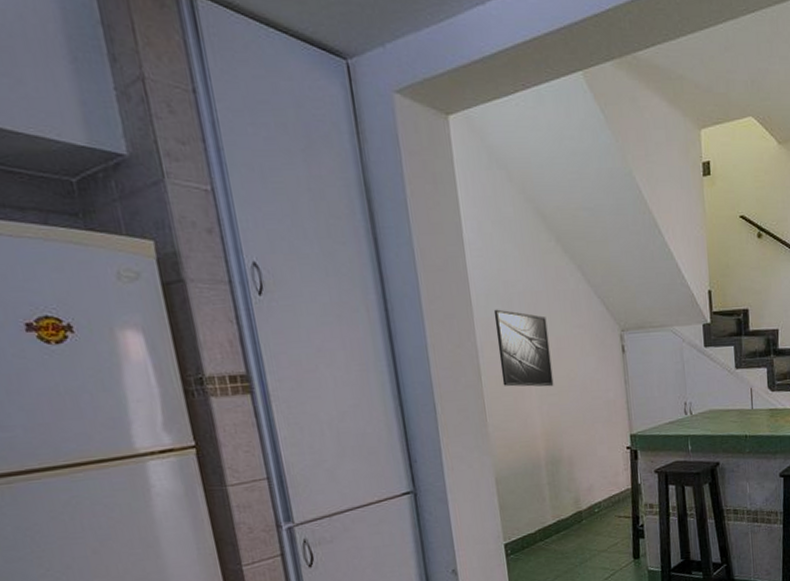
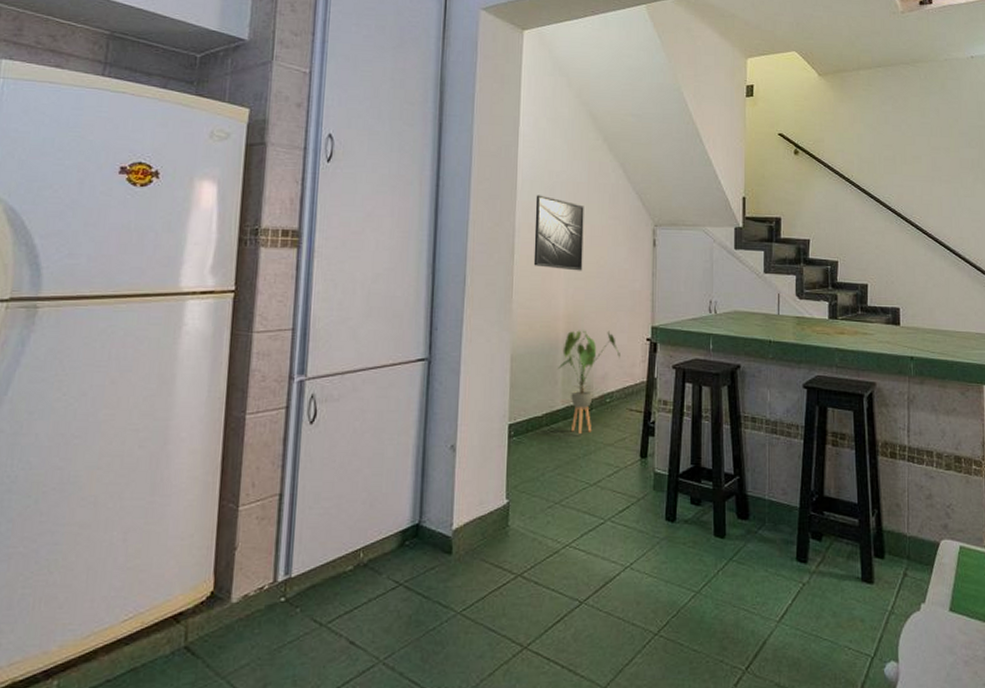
house plant: none [543,443,603,544] -> present [558,330,620,434]

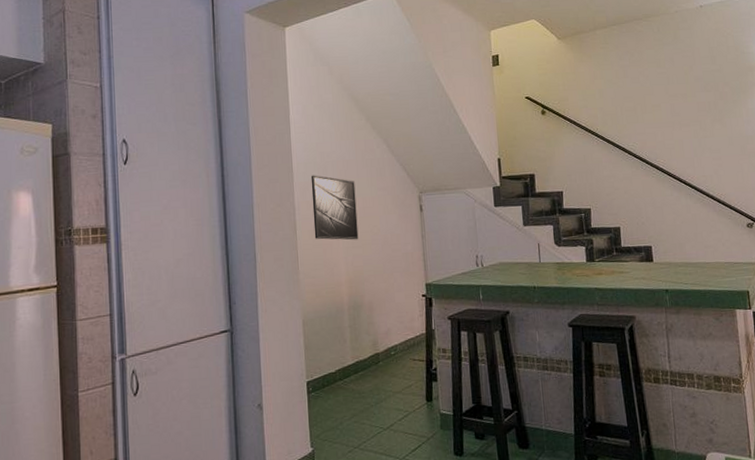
house plant: present [558,330,620,434] -> none [345,291,400,385]

